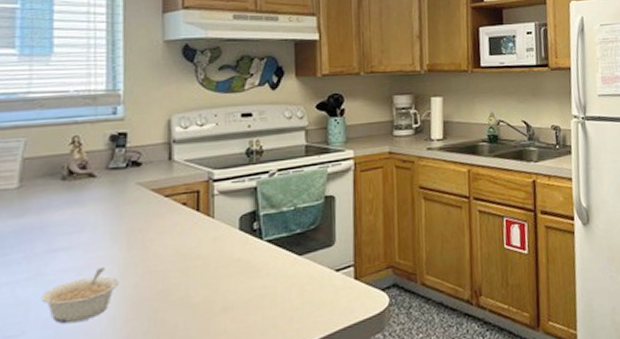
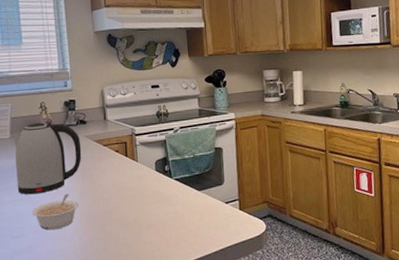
kettle: none [21,164,131,272] -> present [12,122,82,195]

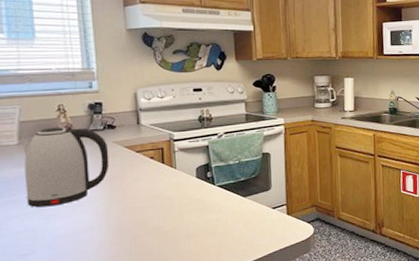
legume: present [31,194,79,231] -> none [45,205,105,246]

